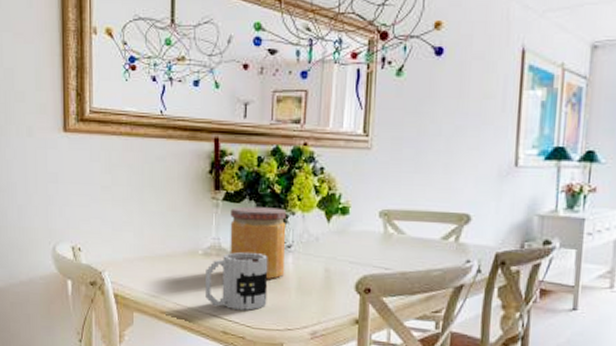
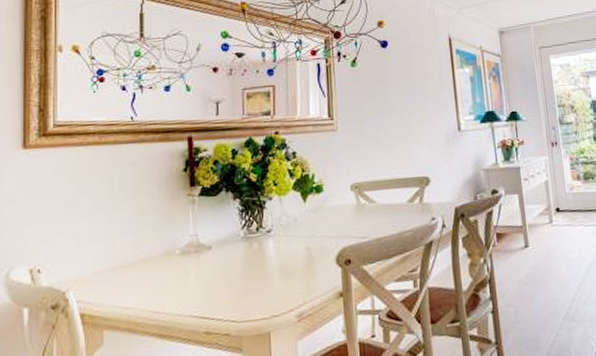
mug: present [205,252,268,310] -> none [184,243,251,307]
jar: present [230,206,287,280] -> none [207,195,266,269]

